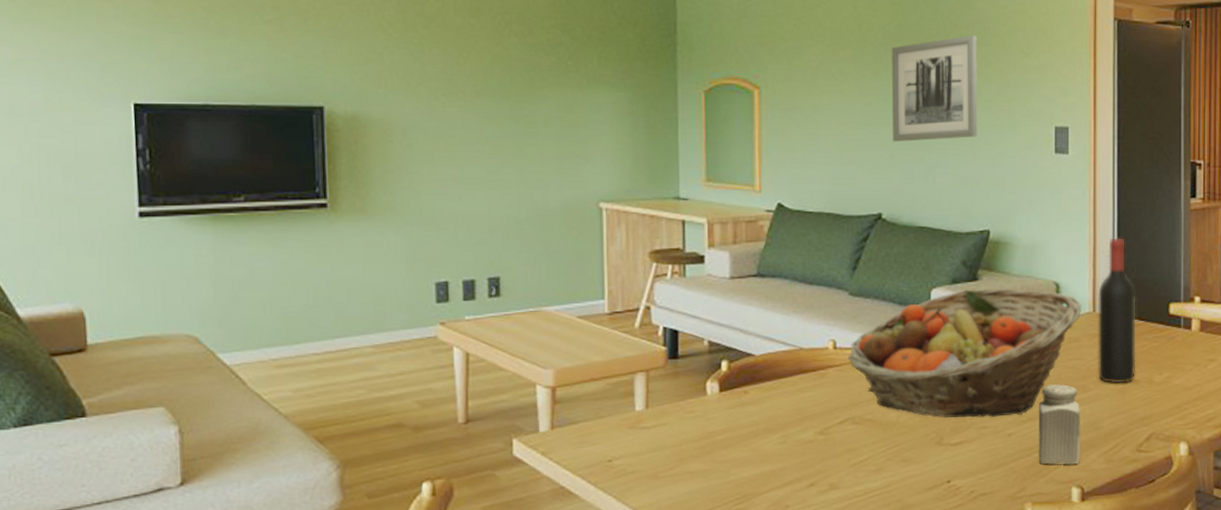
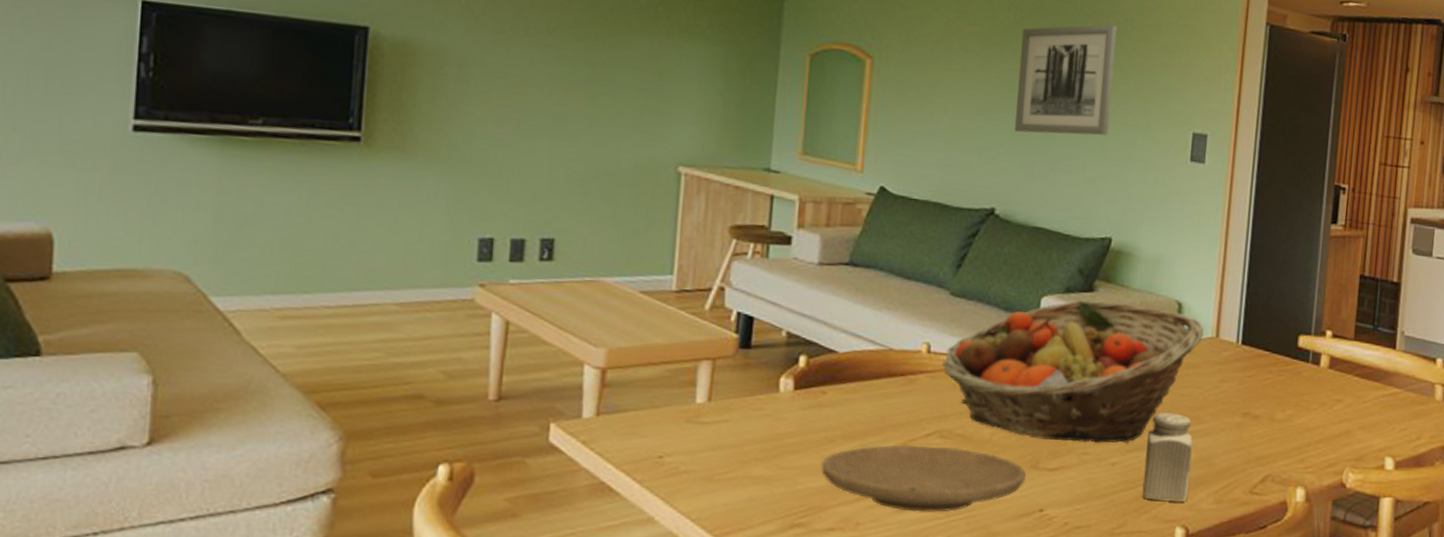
plate: none [749,431,933,492] -> present [821,444,1027,513]
wine bottle: present [1098,239,1136,384] -> none [1215,260,1264,418]

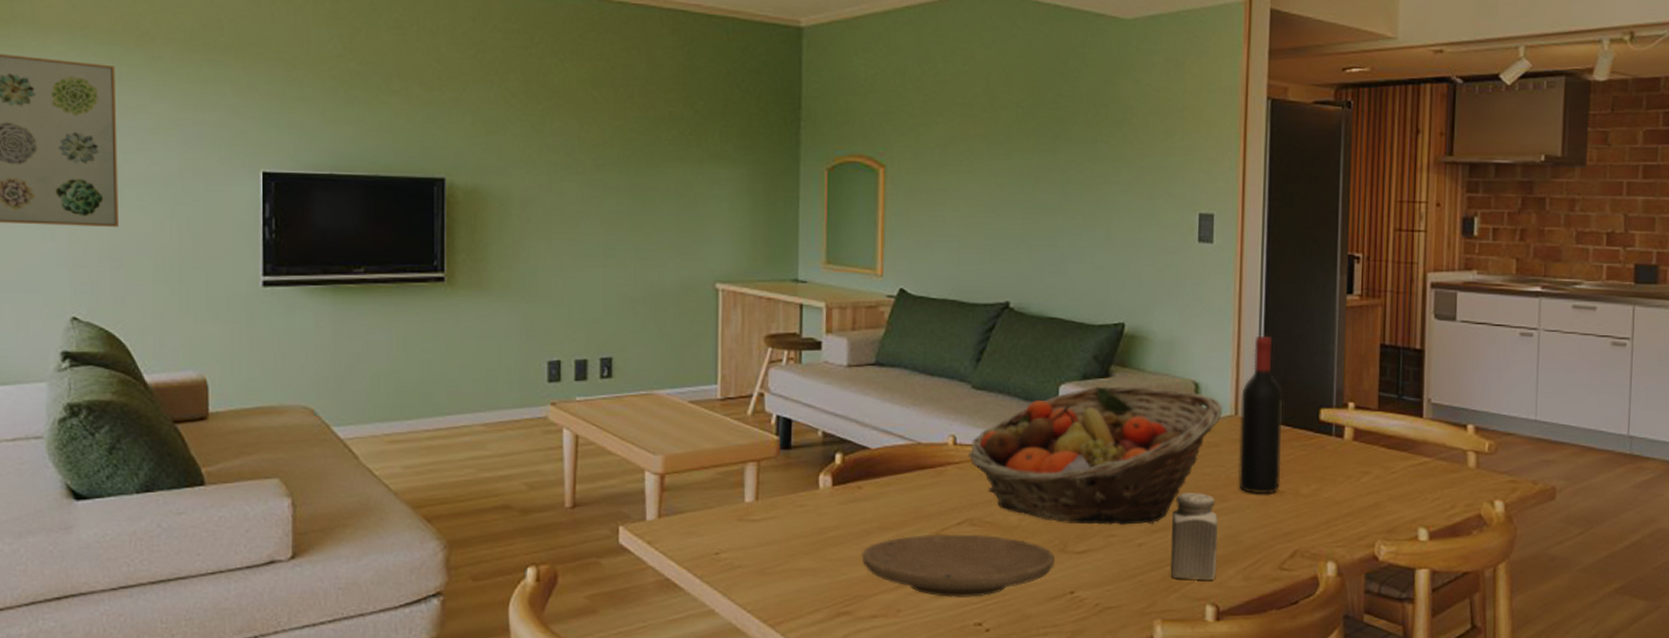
wall art: present [1014,24,1117,136] -> none [1023,114,1117,226]
wine bottle: none [1215,260,1264,418] -> present [1239,336,1284,495]

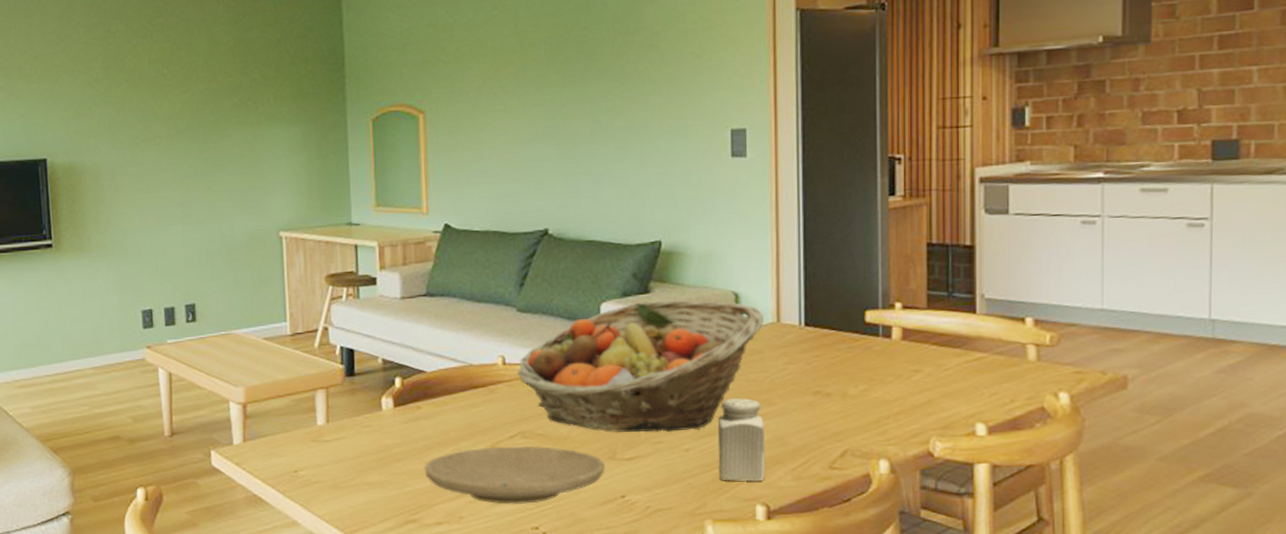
wine bottle: present [1239,336,1284,495] -> none [782,244,827,397]

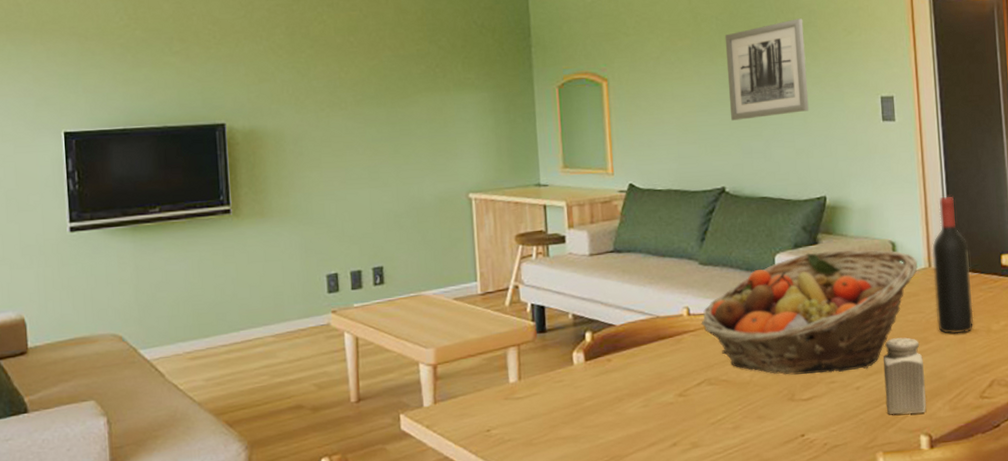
plate: present [424,445,606,504] -> none [615,391,786,450]
wall art: none [554,41,647,156] -> present [724,18,809,121]
wine bottle: none [782,244,827,397] -> present [932,197,974,334]

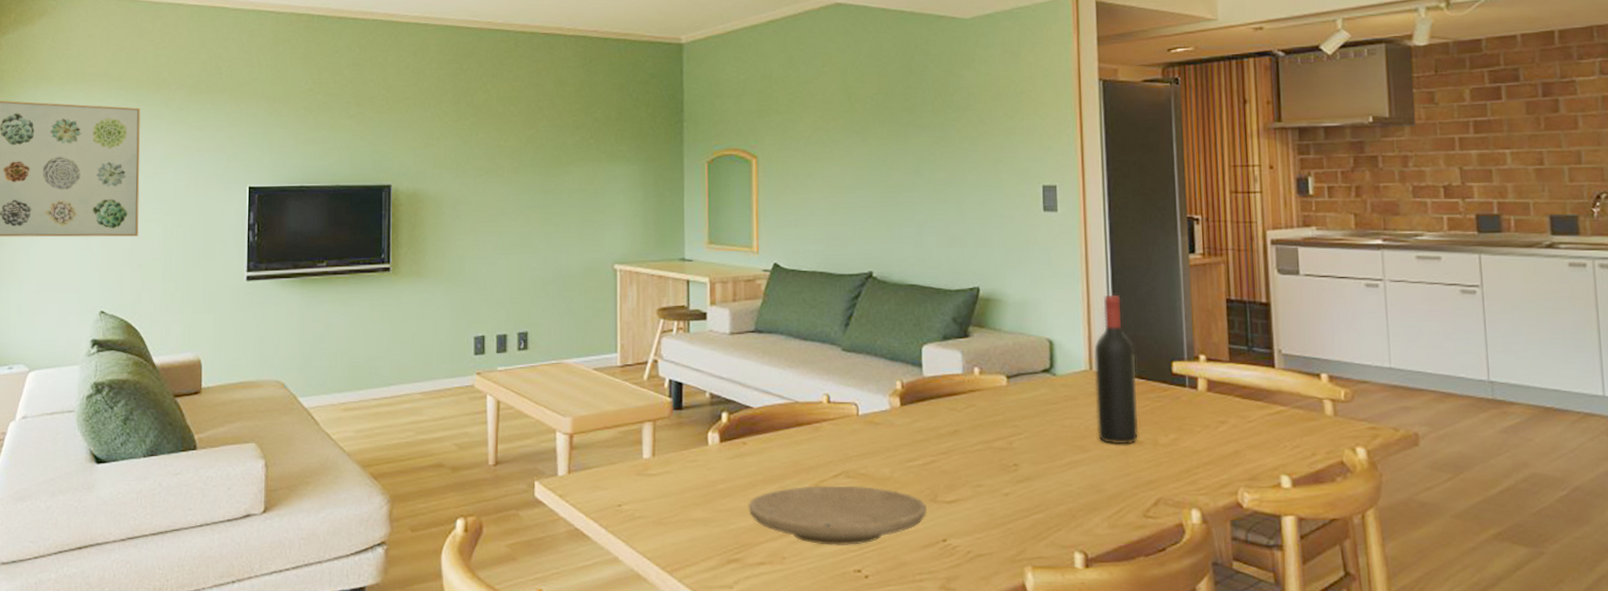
plate: none [615,391,786,450] -> present [748,485,927,545]
fruit basket: present [701,250,918,375] -> none [841,344,1078,476]
wall art: present [724,18,809,121] -> none [879,101,965,204]
salt shaker: present [883,337,927,415] -> none [1035,444,1083,527]

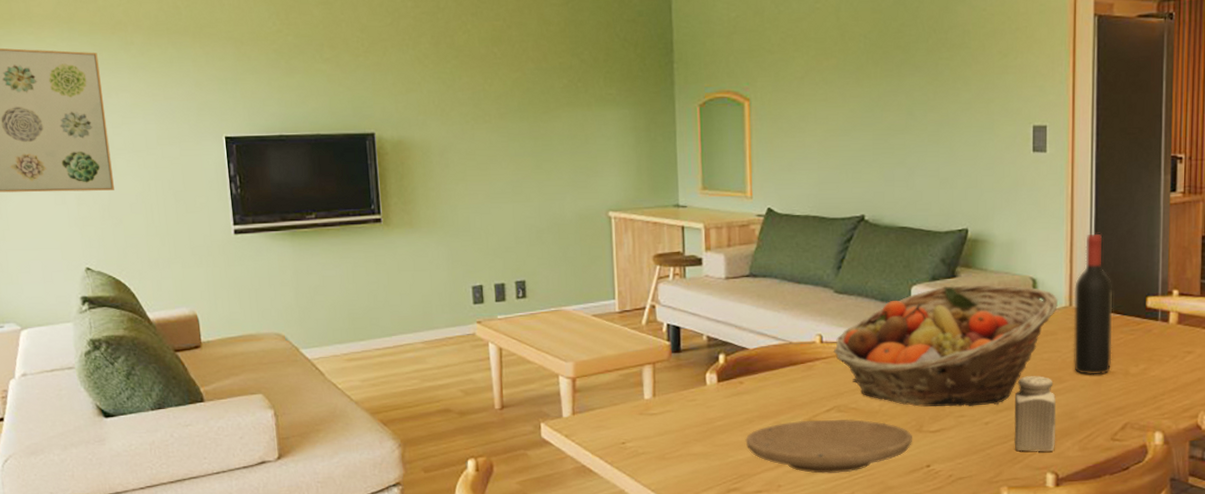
fruit basket: none [841,344,1078,476] -> present [833,284,1059,407]
salt shaker: none [1035,444,1083,527] -> present [1014,376,1056,452]

